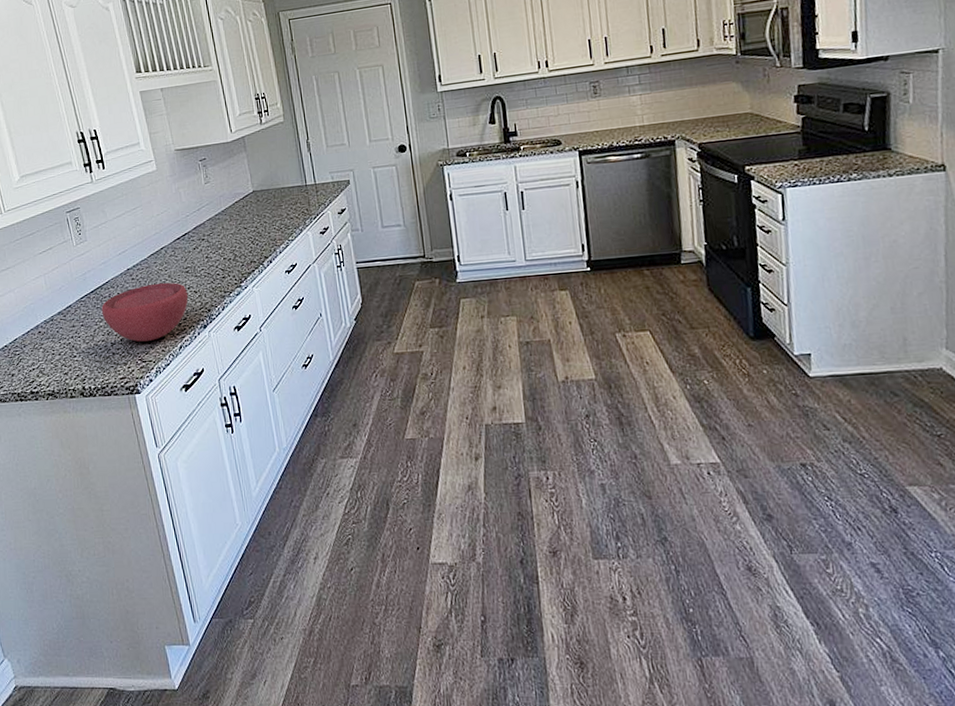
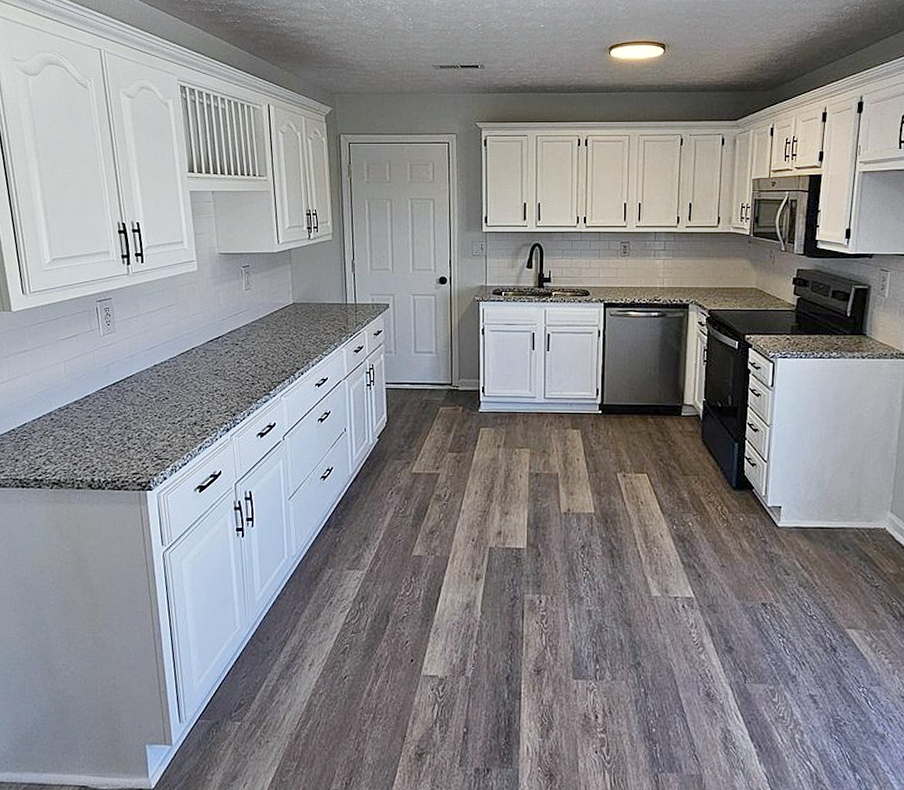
bowl: present [101,282,189,342] -> none [122,382,215,439]

